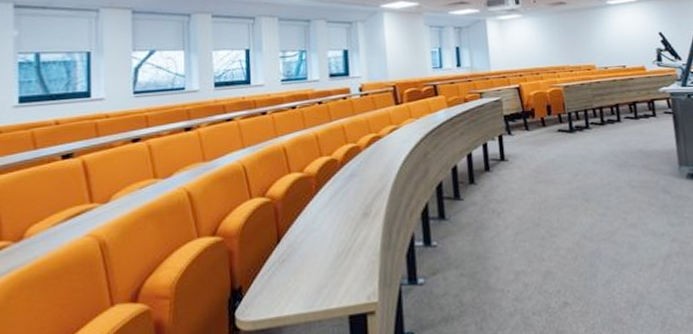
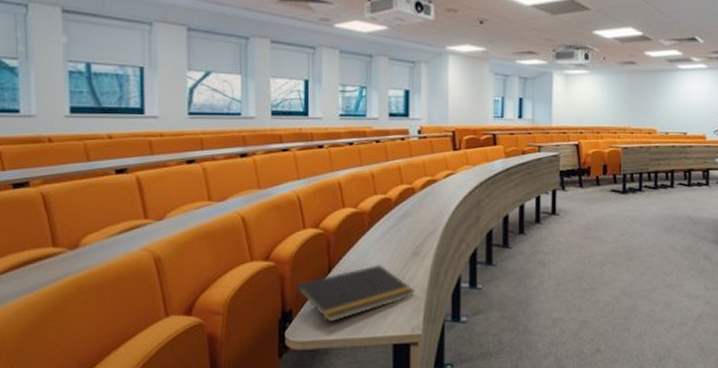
notepad: none [243,229,368,297] -> present [294,264,415,322]

